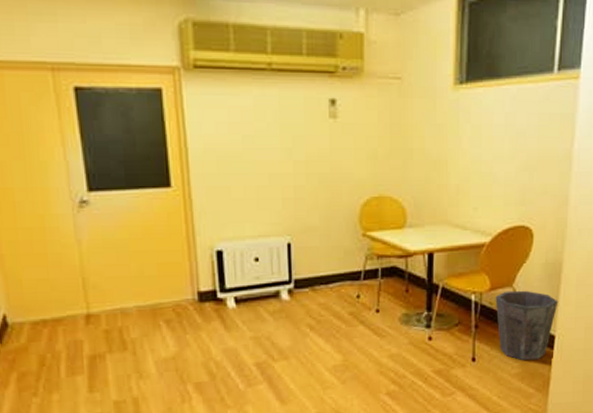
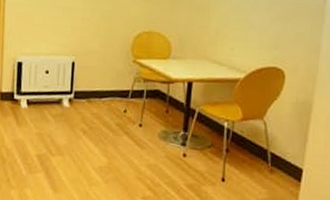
waste bin: present [495,290,558,360] -> none [246,122,307,189]

